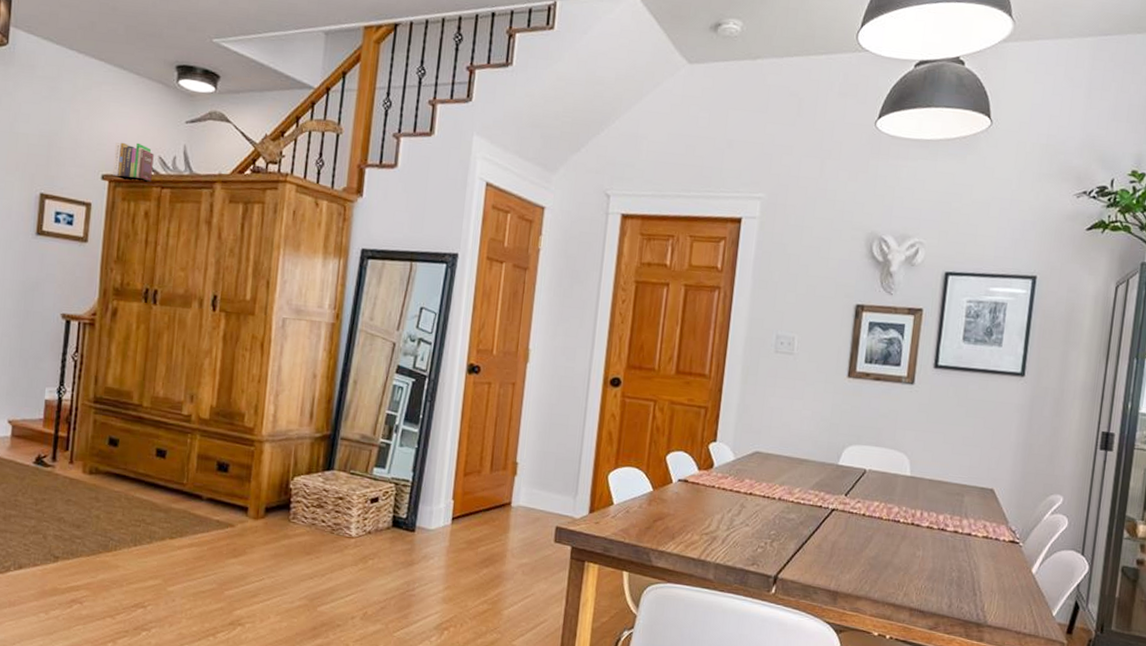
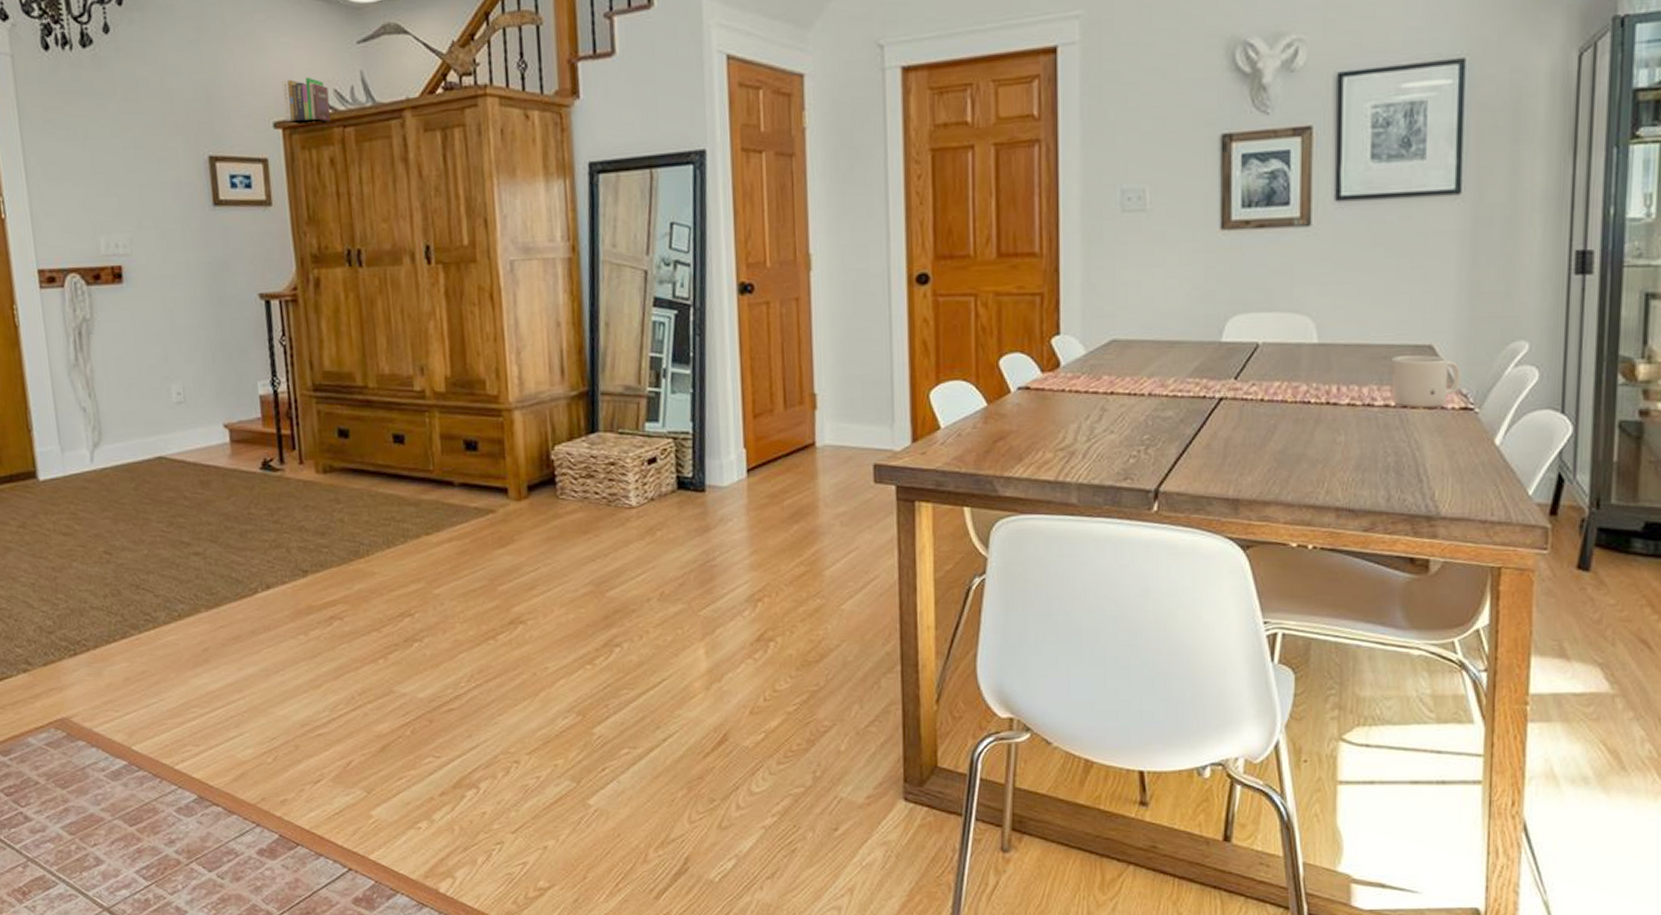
mug: none [960,494,1013,539] -> present [1391,355,1461,409]

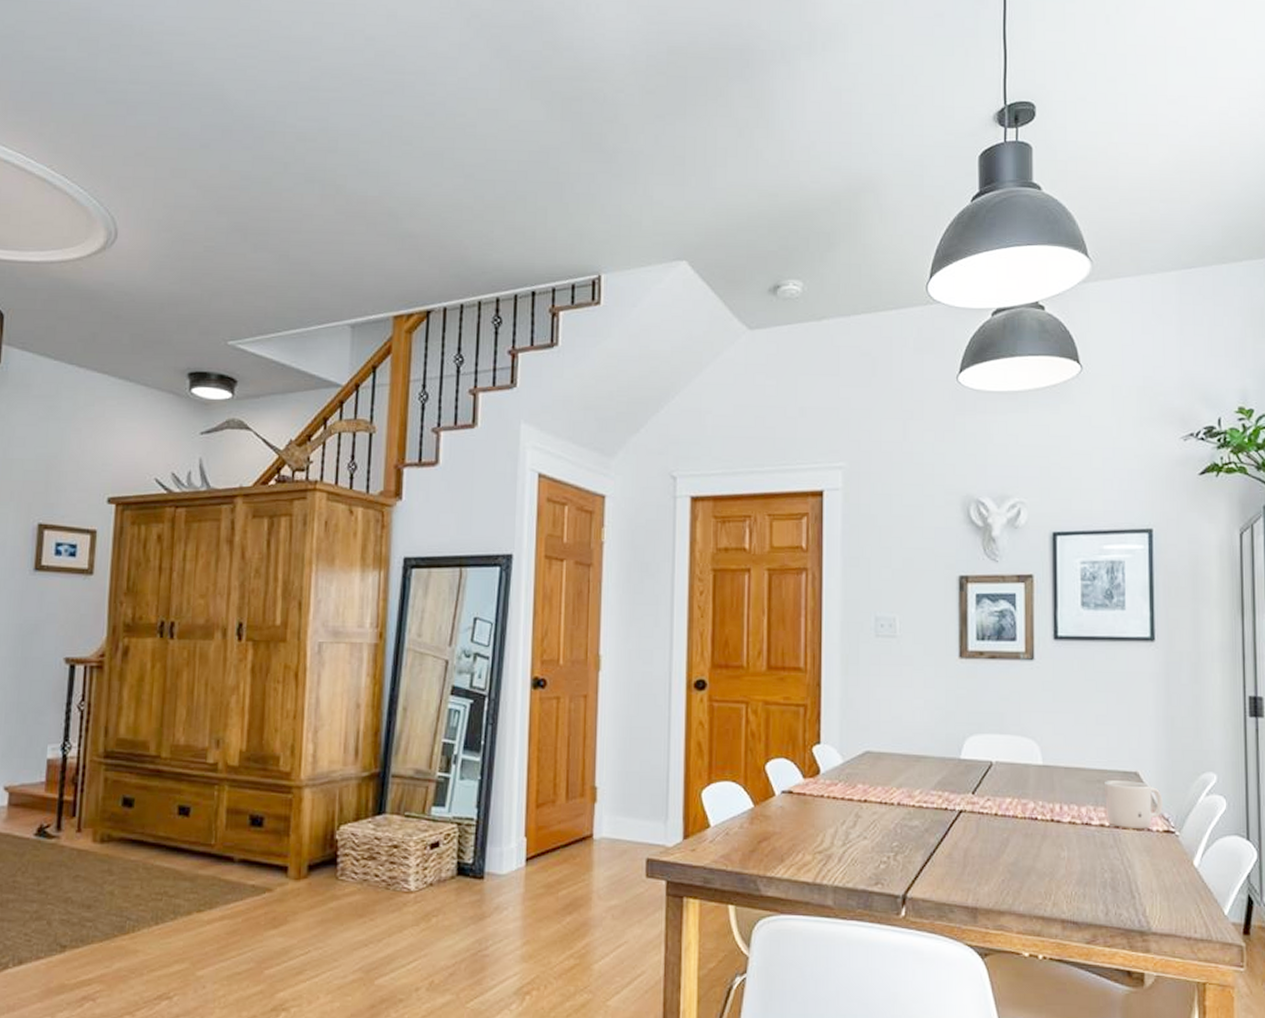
books: present [282,77,331,125] -> none [120,459,166,503]

